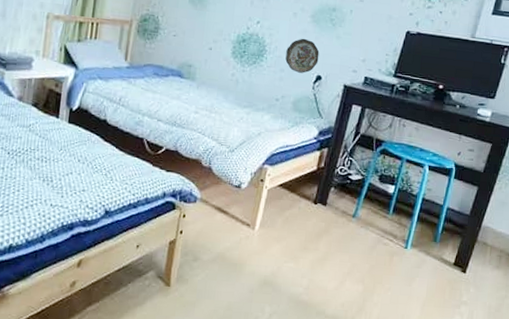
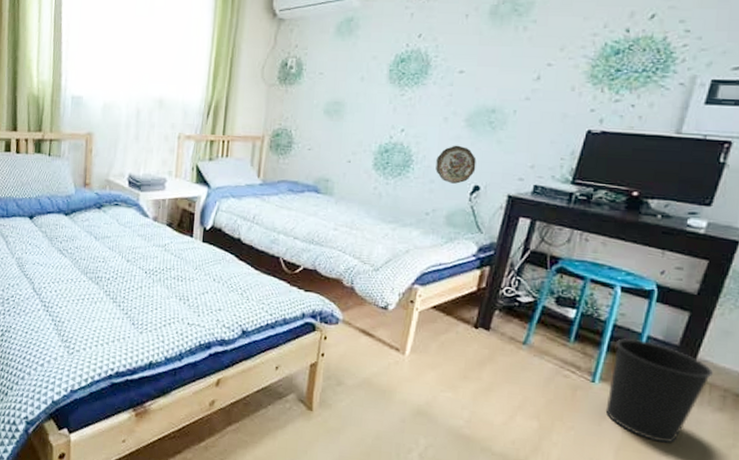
wastebasket: none [415,210,493,298] -> present [605,338,713,443]

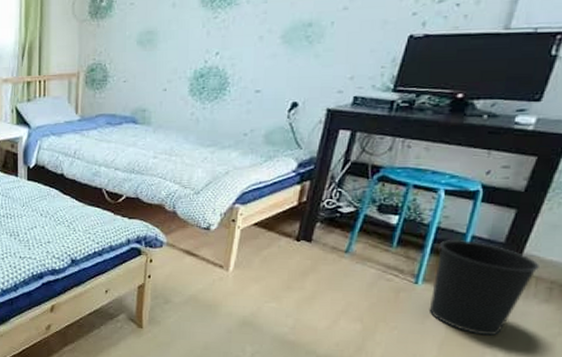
decorative plate: present [435,145,476,184] -> none [252,63,294,102]

